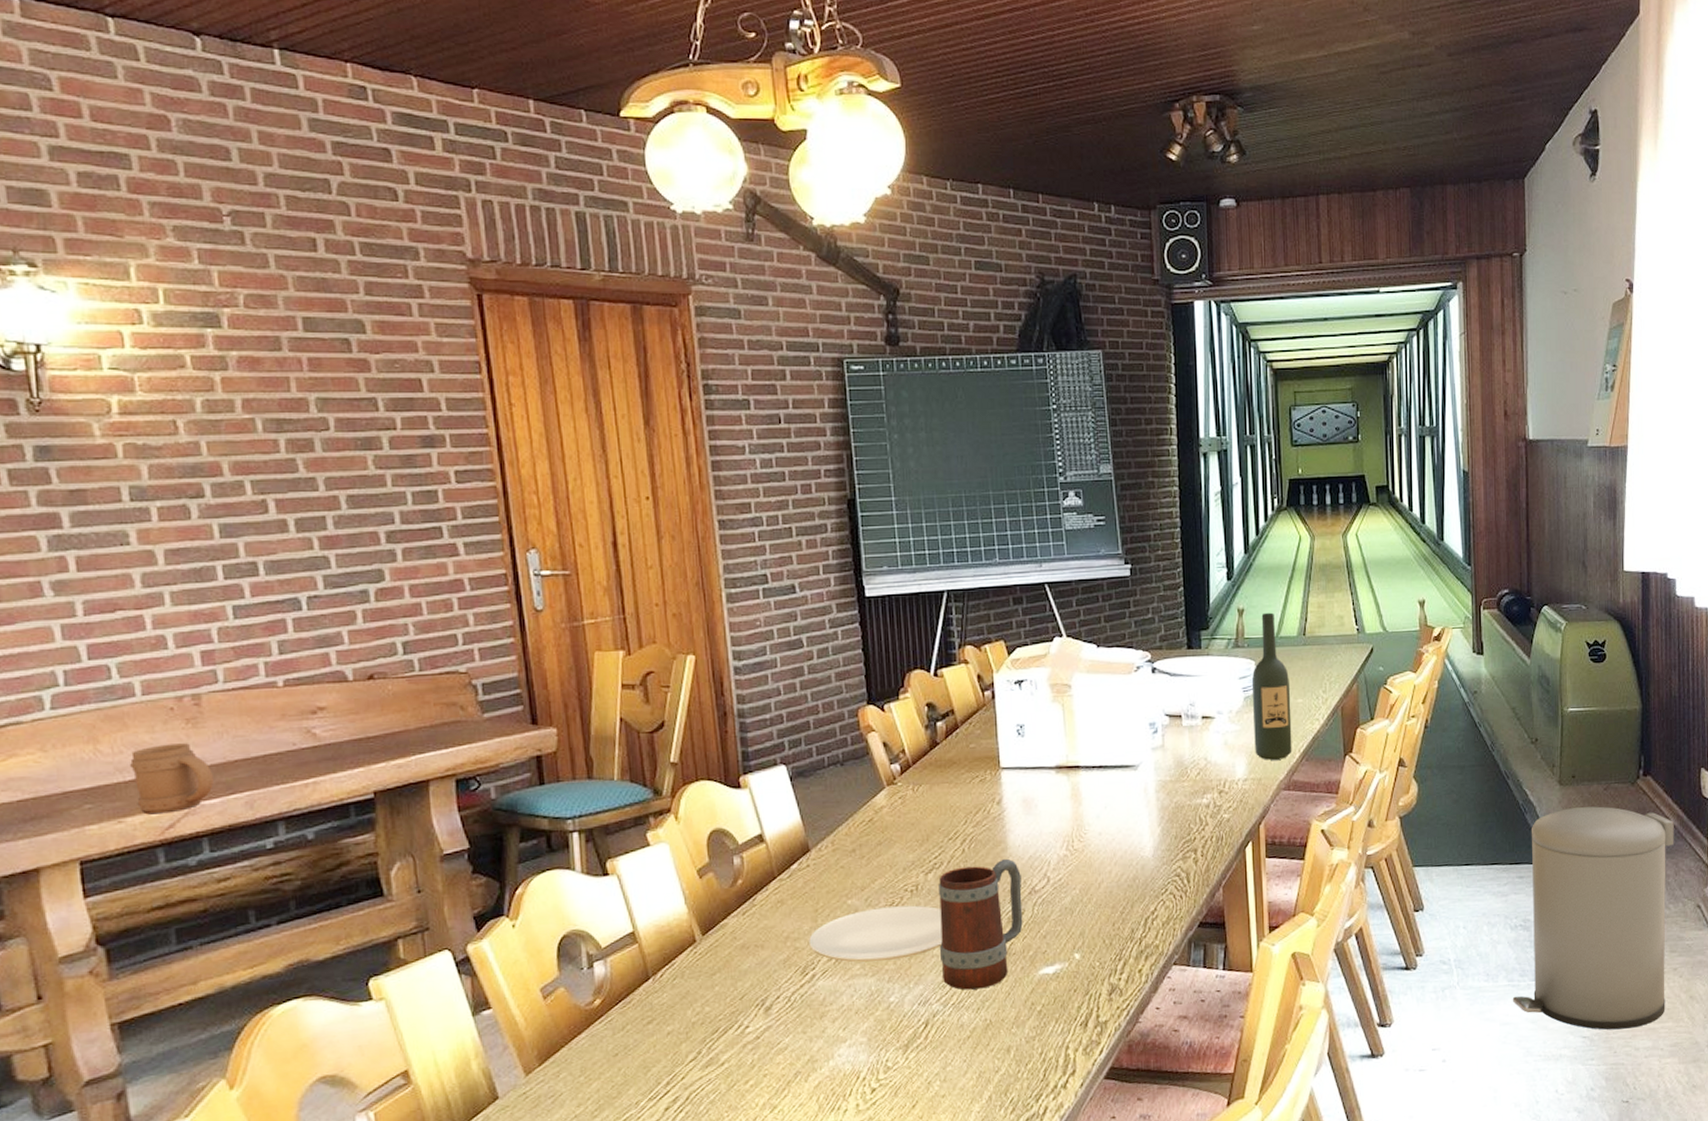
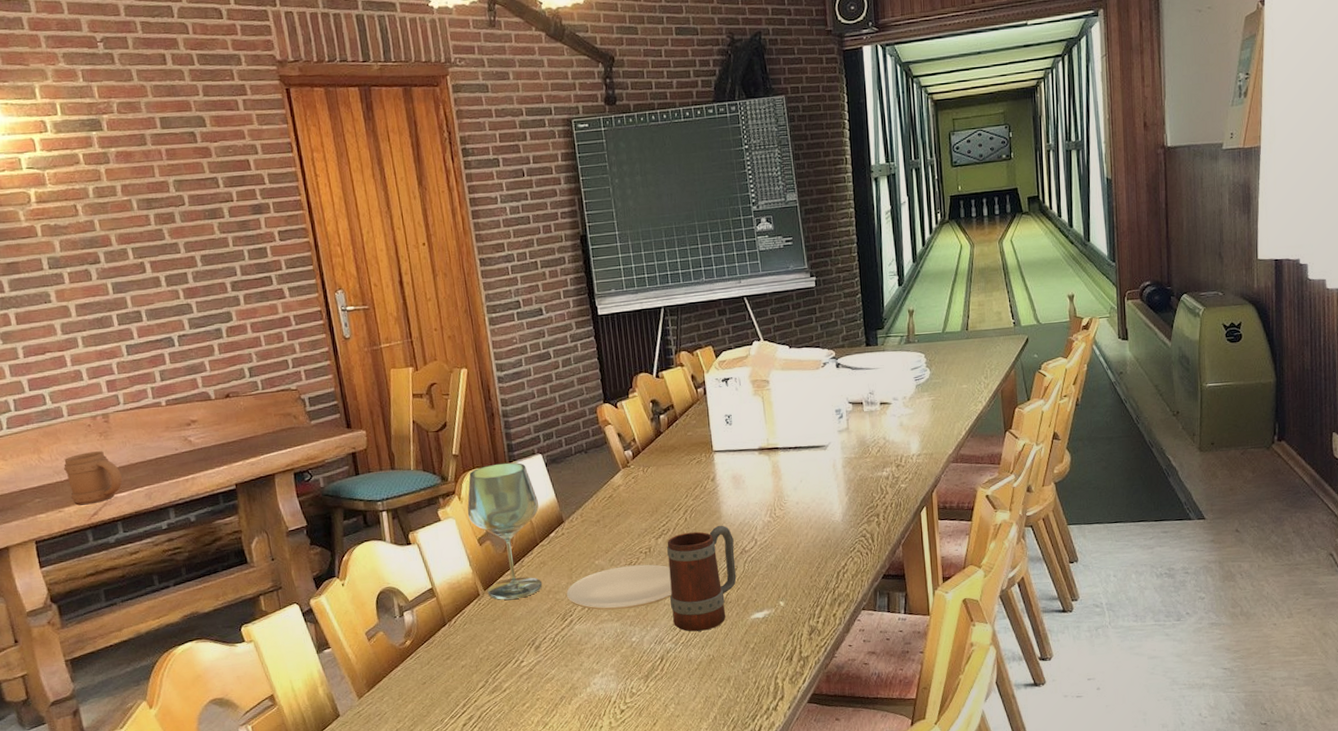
wine glass: none [685,774,779,948] -> present [467,462,543,600]
wine bottle: present [1251,612,1292,760] -> none [922,312,959,438]
pedal bin: present [1512,806,1674,1030] -> none [1159,469,1308,662]

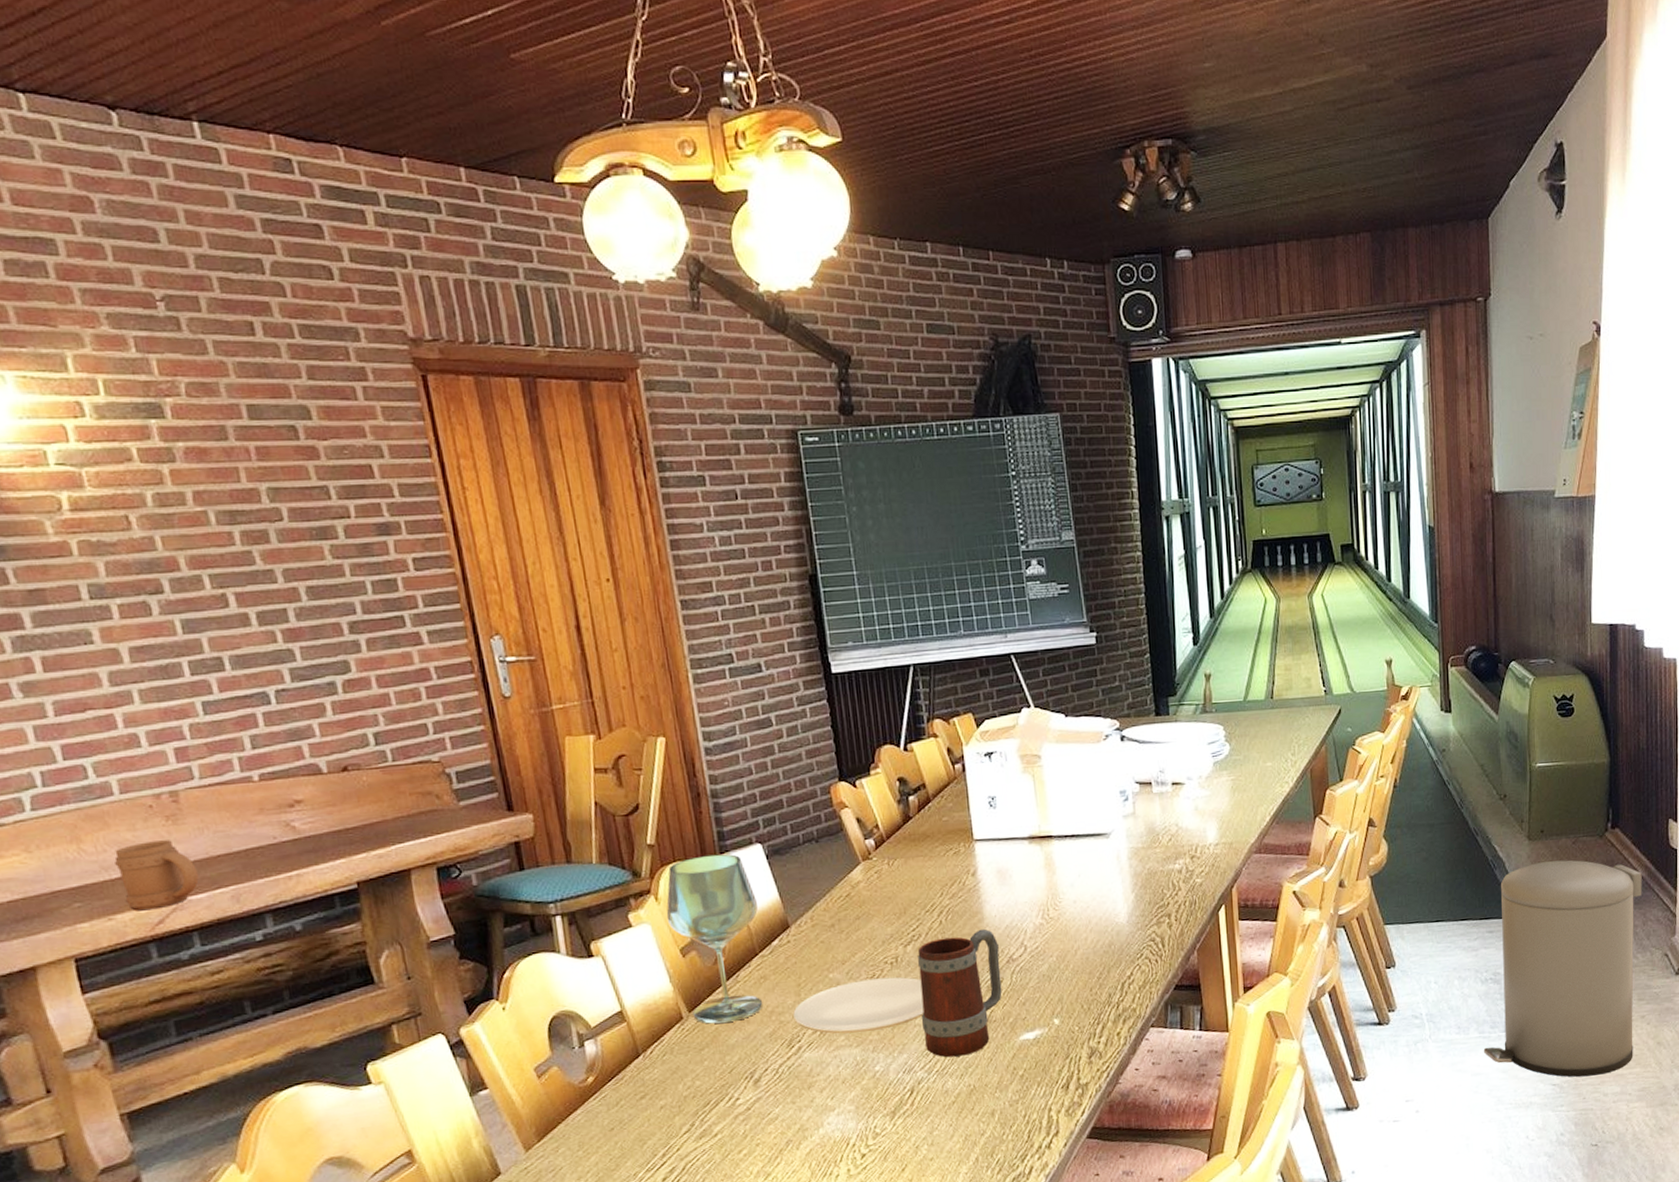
pedal bin: none [1159,469,1308,662] -> present [1483,860,1642,1077]

